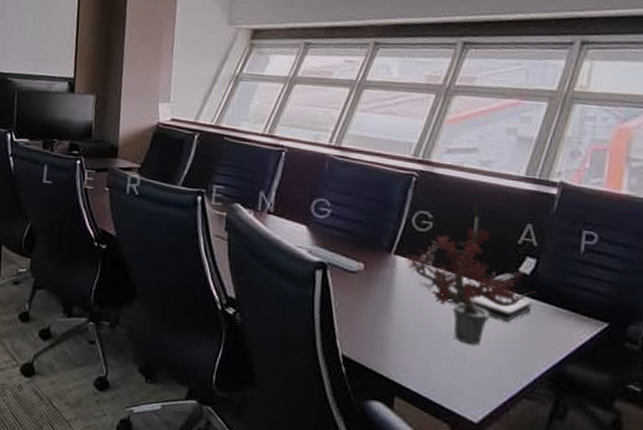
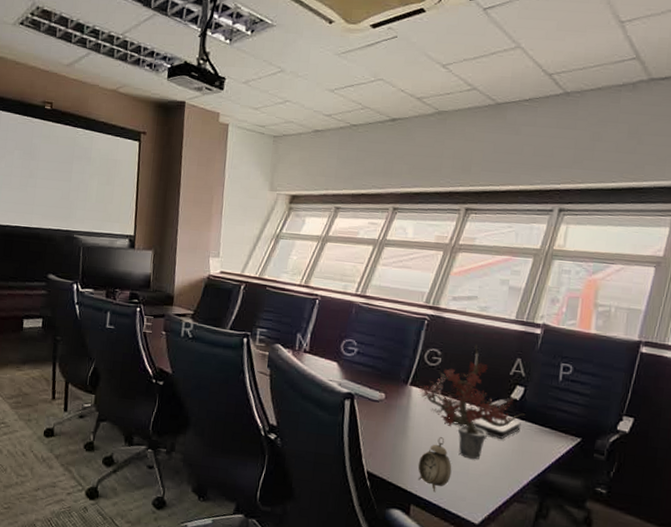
alarm clock: none [403,317,446,382] -> present [418,437,452,491]

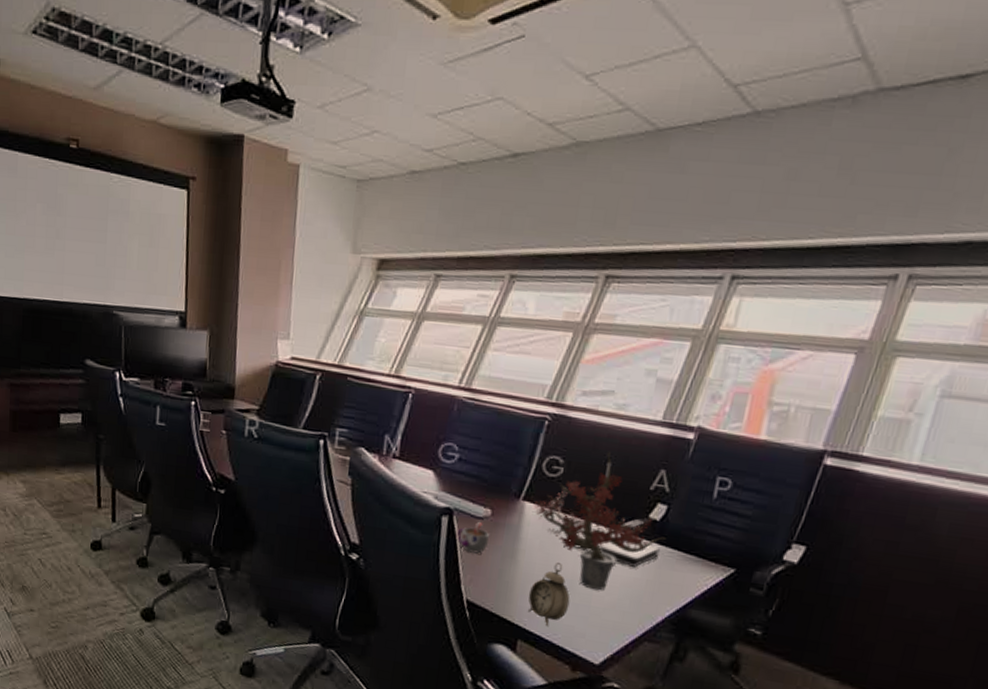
mug: none [357,404,384,431] -> present [456,522,489,554]

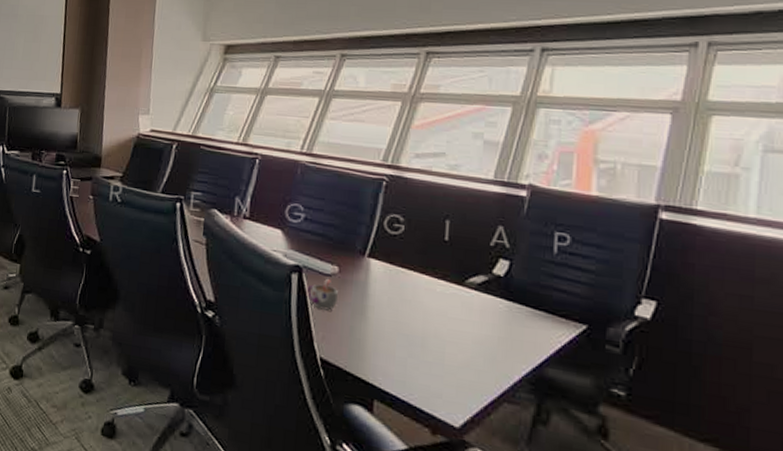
alarm clock: present [528,563,570,626] -> none [381,319,423,385]
potted plant: present [534,452,665,591] -> none [379,210,512,348]
book: present [566,527,660,567] -> none [413,283,508,324]

